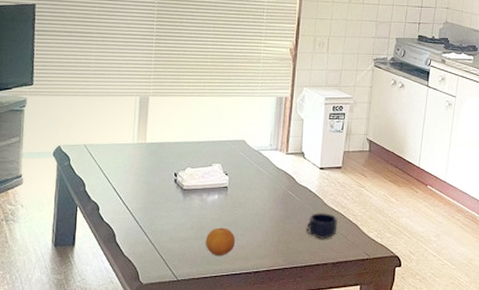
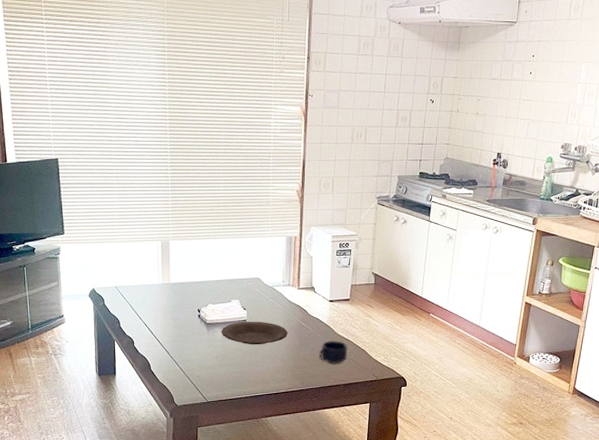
plate: none [198,188,273,216] -> present [221,321,288,345]
fruit: present [205,227,235,256] -> none [229,356,256,381]

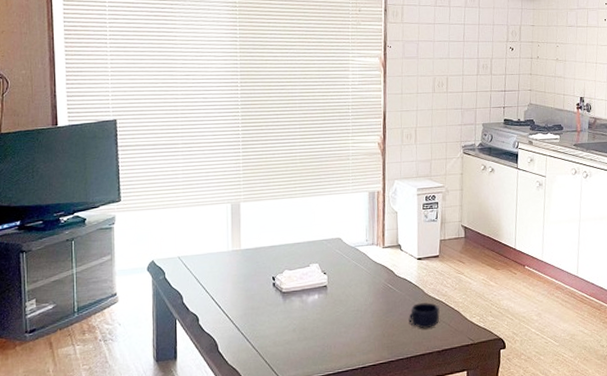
plate: present [221,321,288,345] -> none [299,286,374,314]

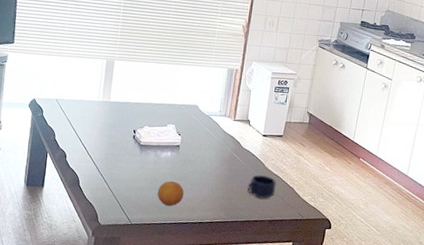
fruit: none [309,326,339,356] -> present [157,181,184,206]

